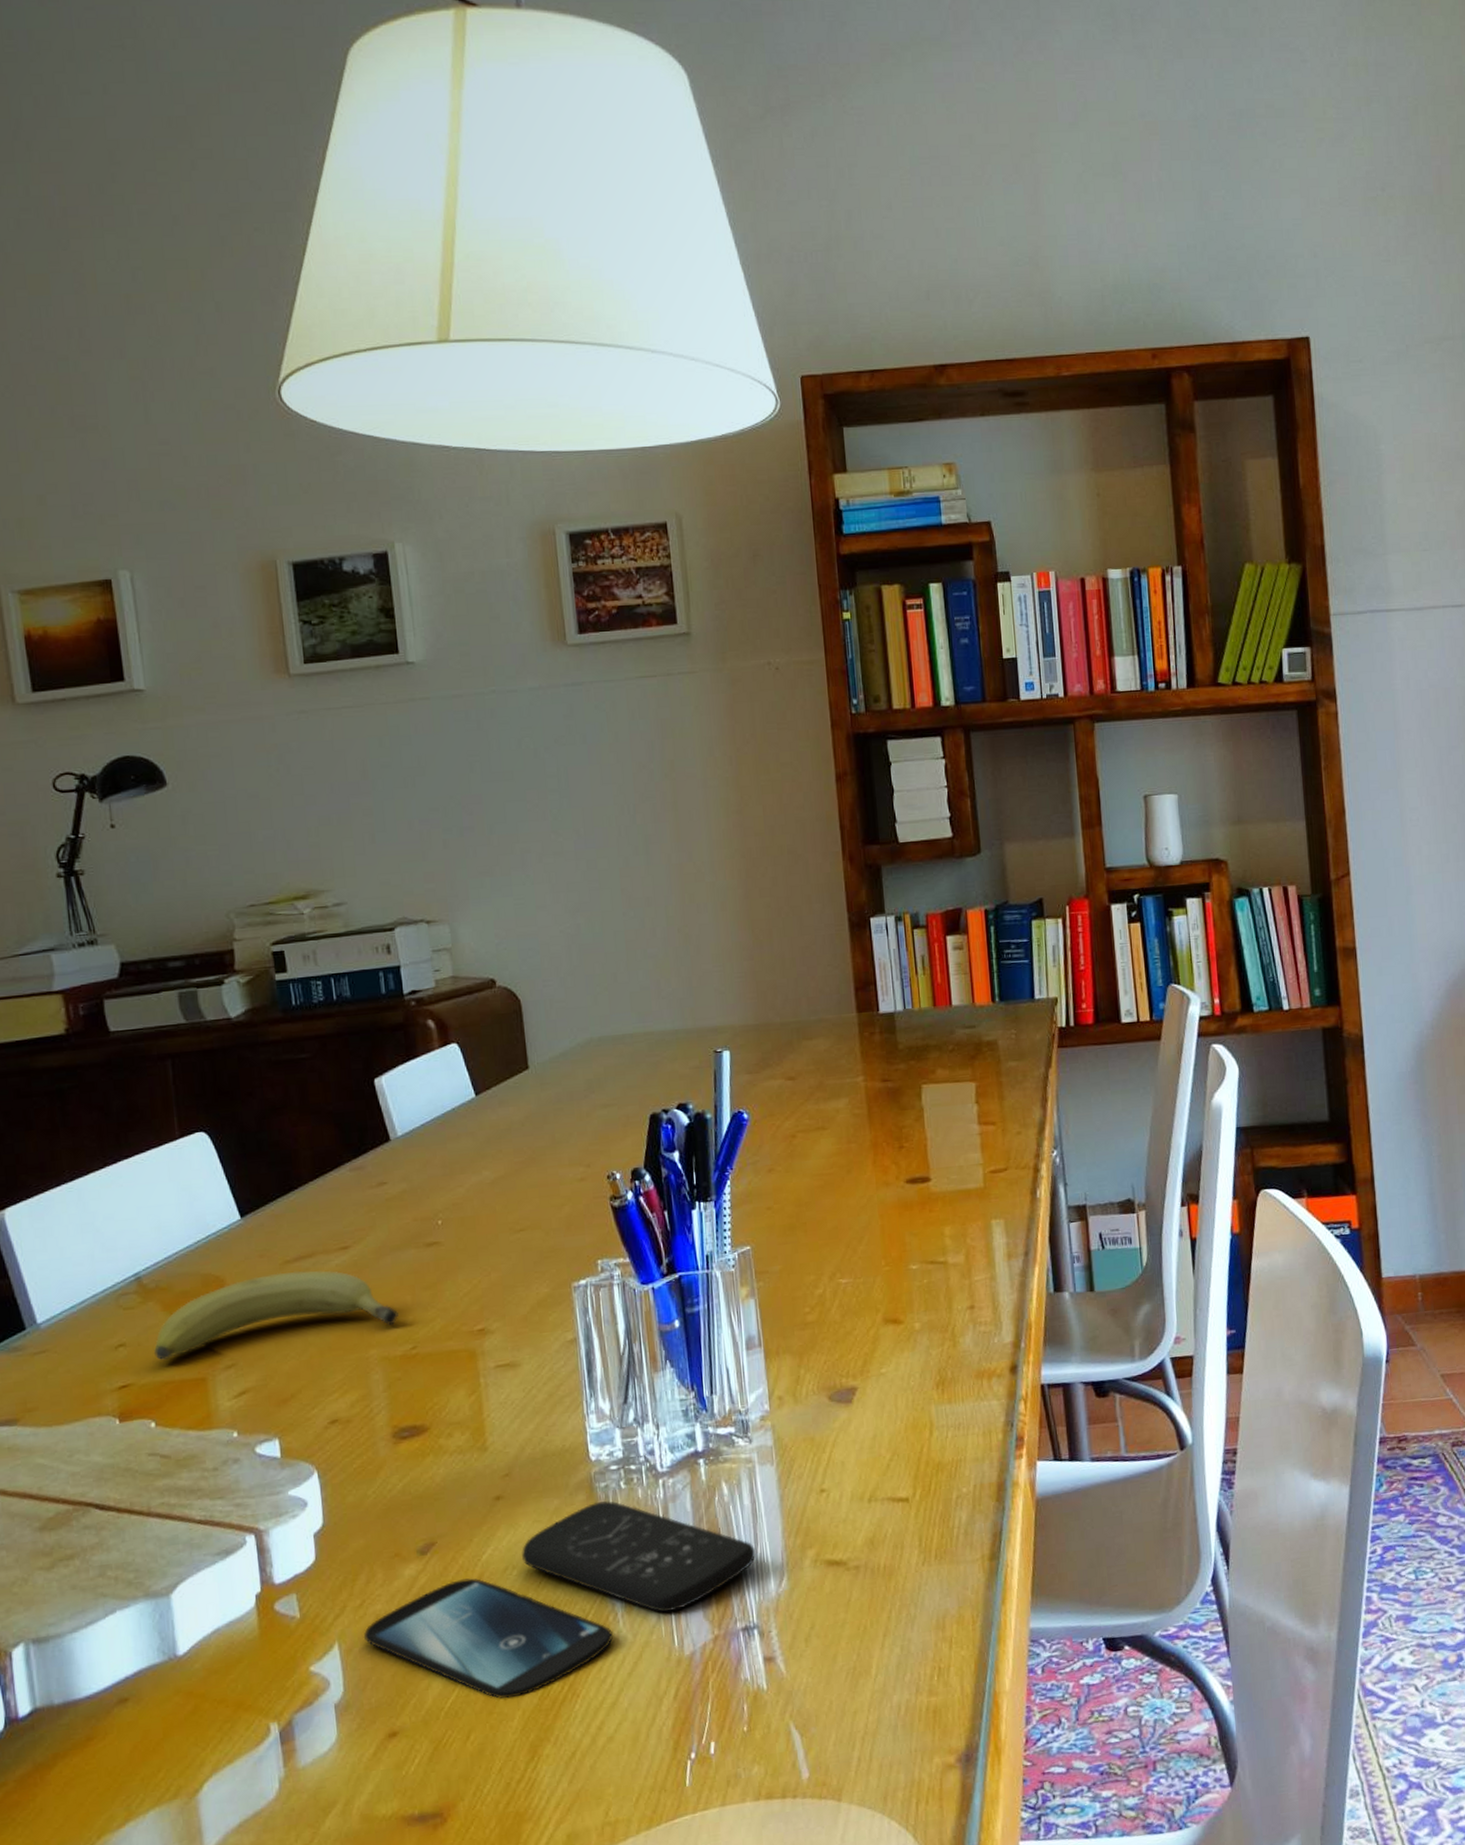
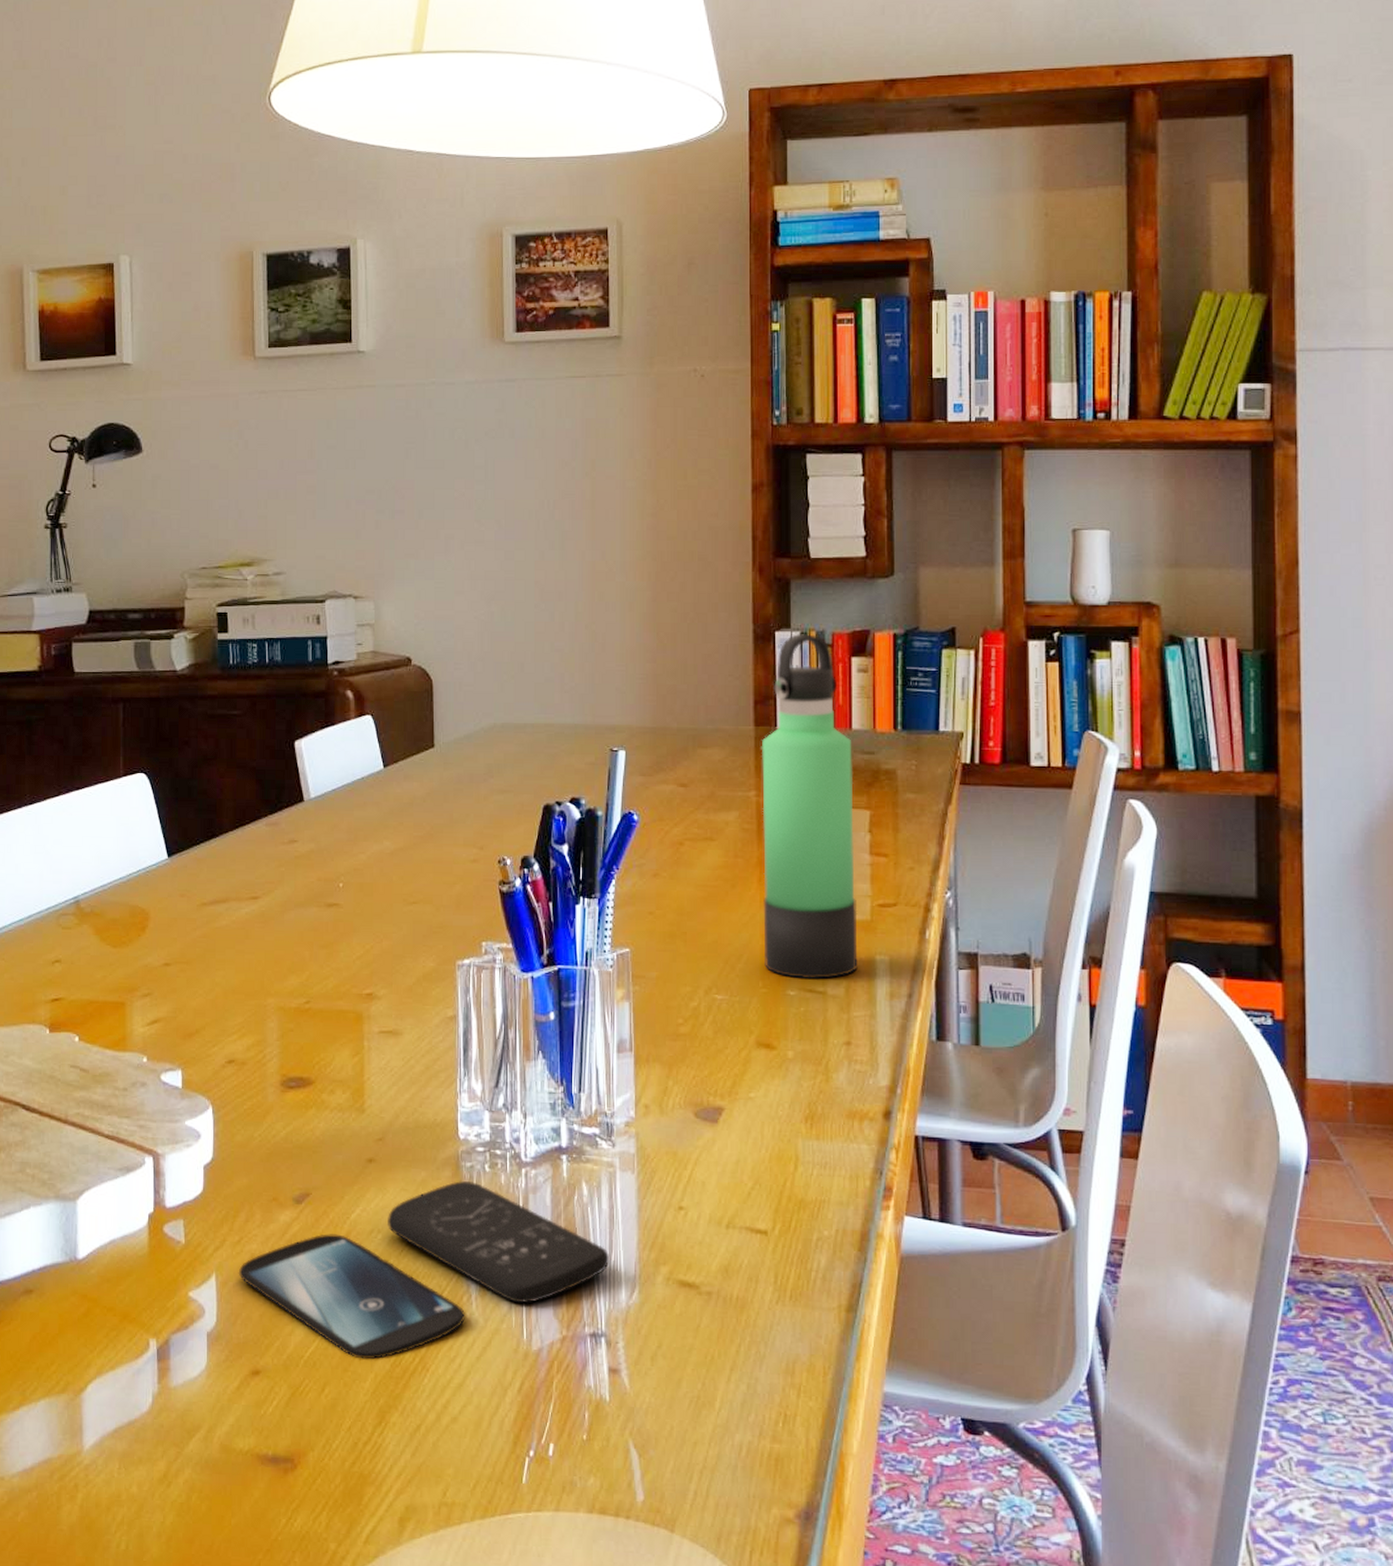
fruit: present [154,1270,400,1360] -> none [84,913,297,980]
thermos bottle: none [865,917,975,1253] -> present [761,633,858,980]

